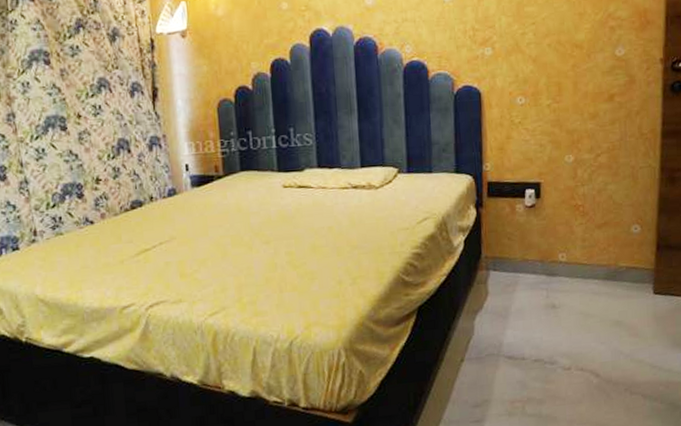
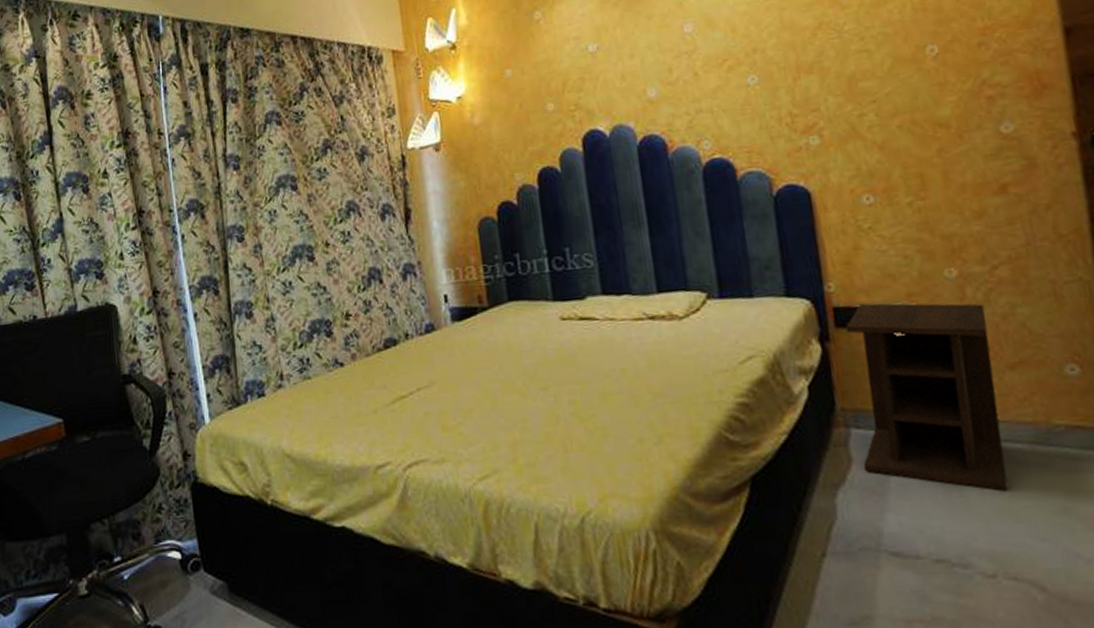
nightstand: none [494,179,588,312] -> present [845,303,1008,491]

